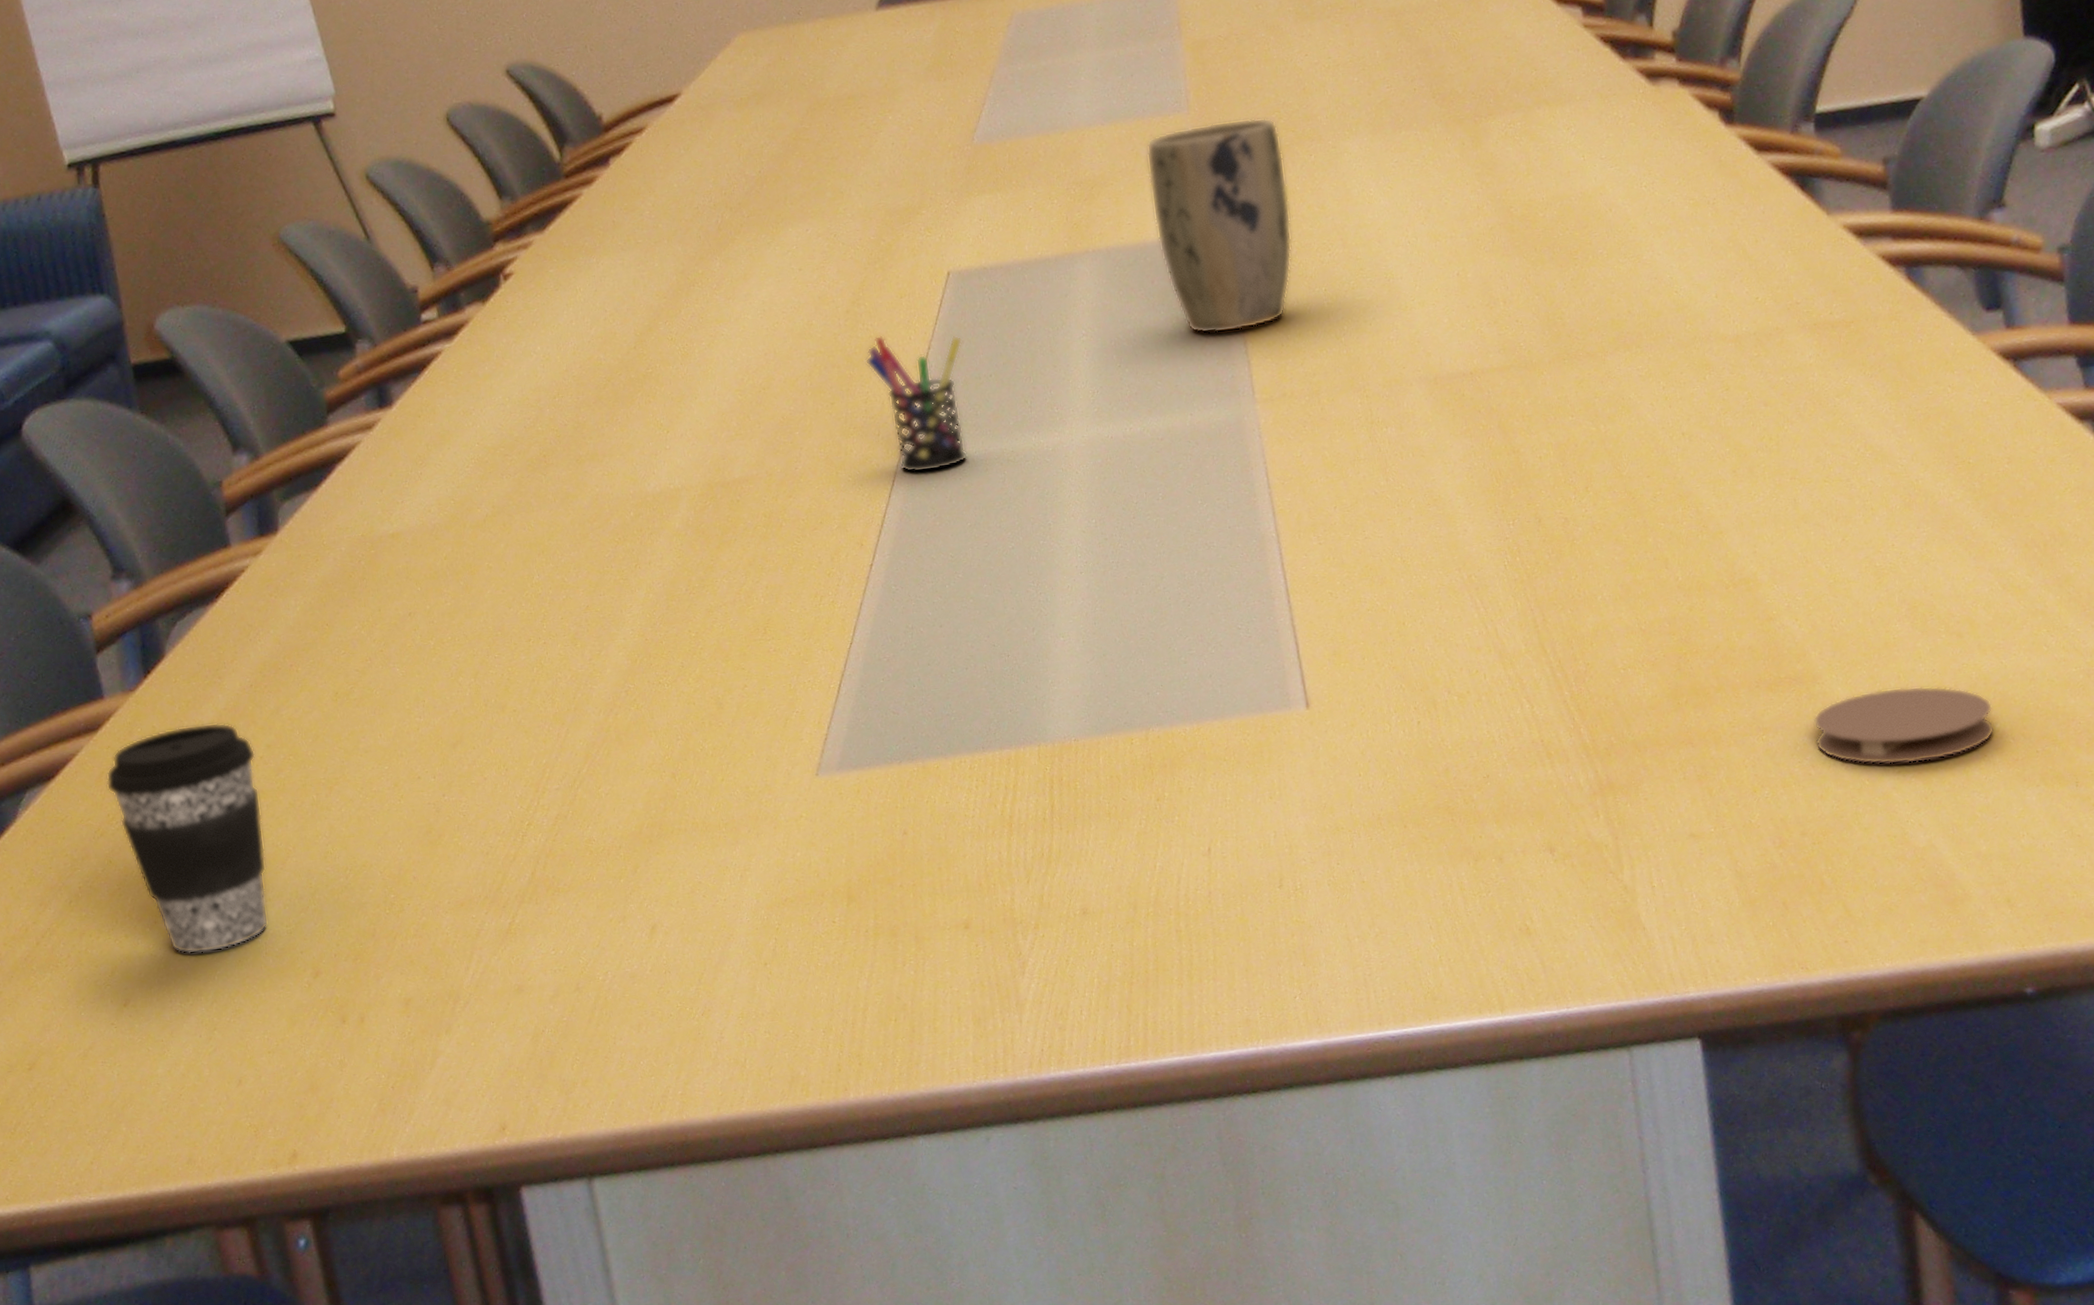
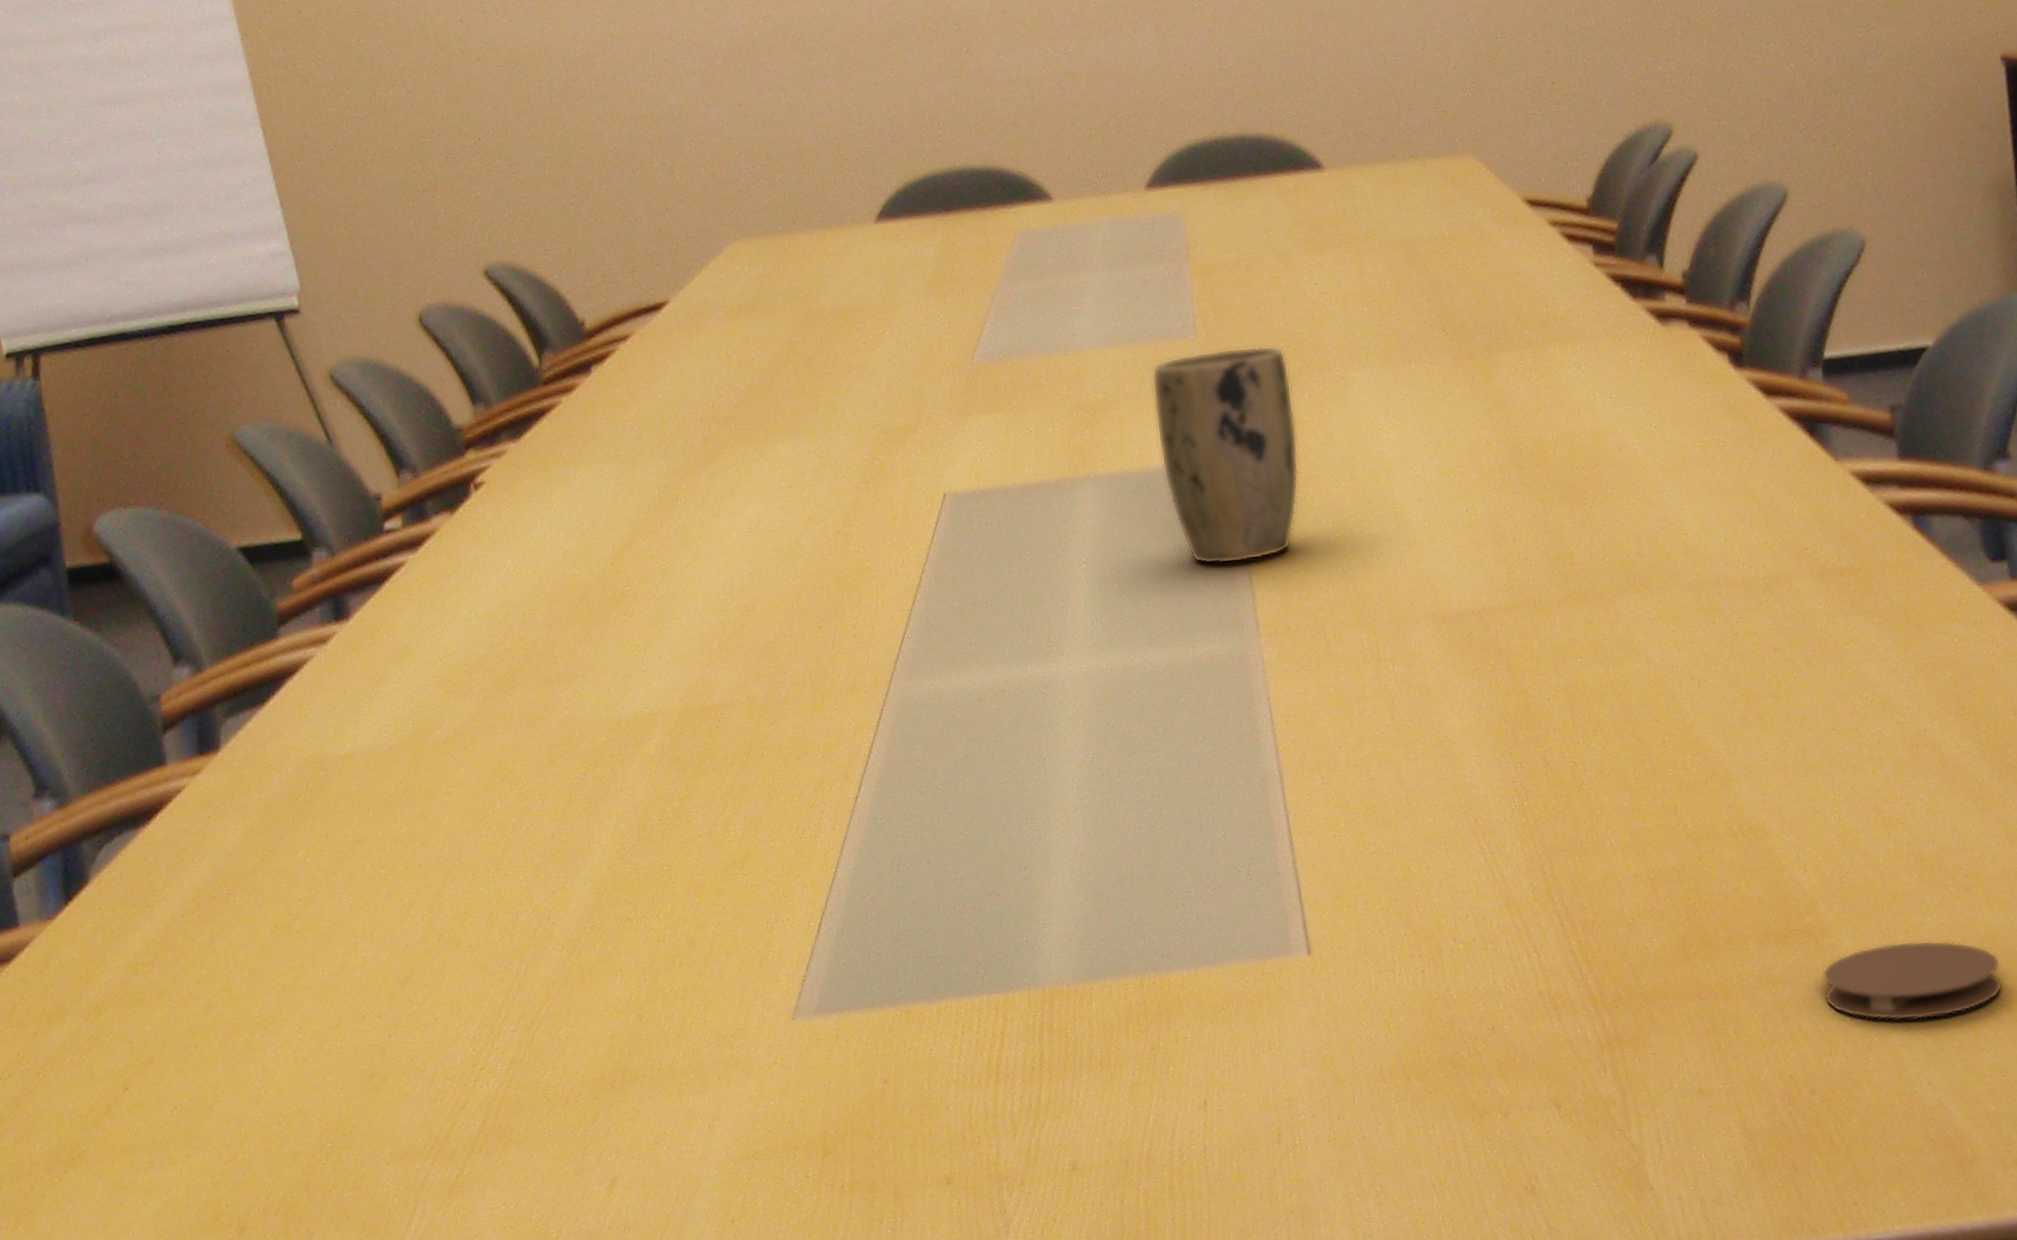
coffee cup: present [106,722,269,954] -> none [17,954,192,1207]
pen holder: present [865,335,968,473] -> none [856,557,960,702]

